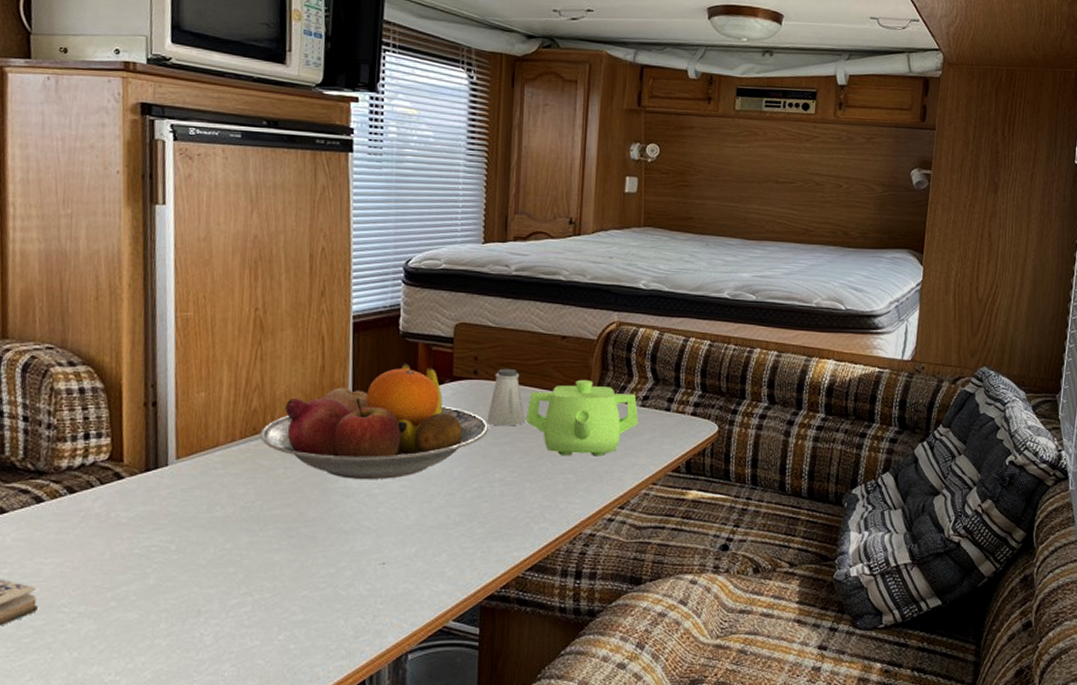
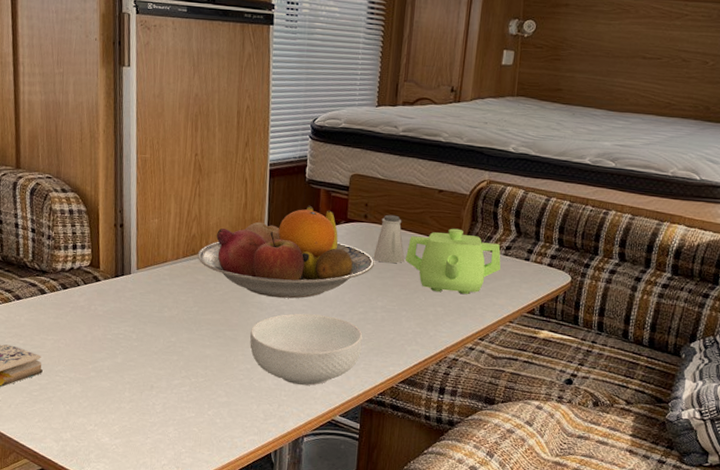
cereal bowl: none [333,496,478,588] -> present [250,313,363,386]

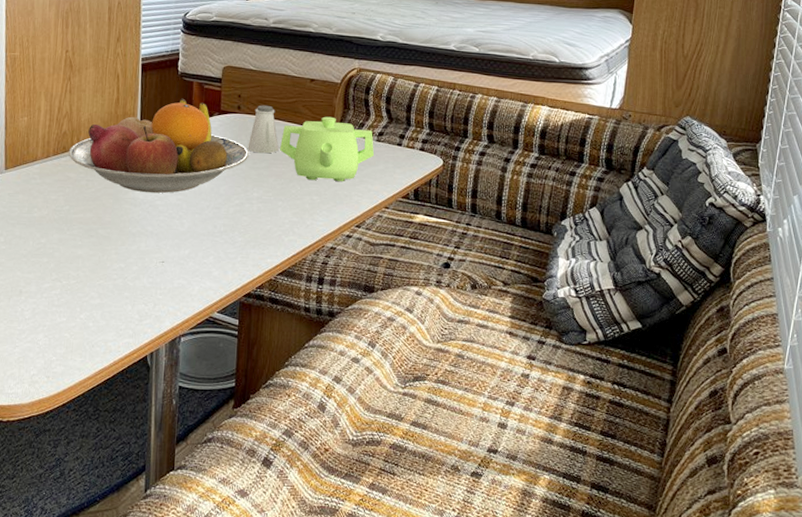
cereal bowl: present [250,313,363,386] -> none [123,208,239,283]

